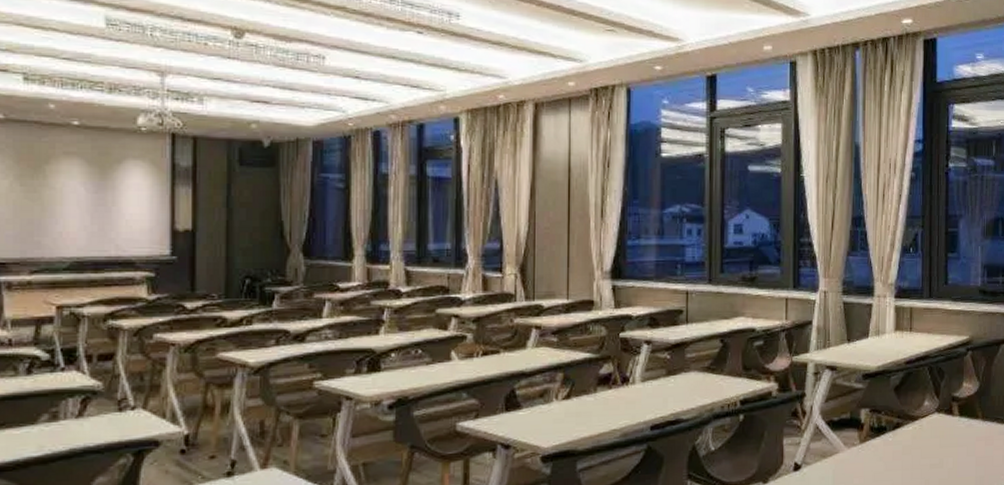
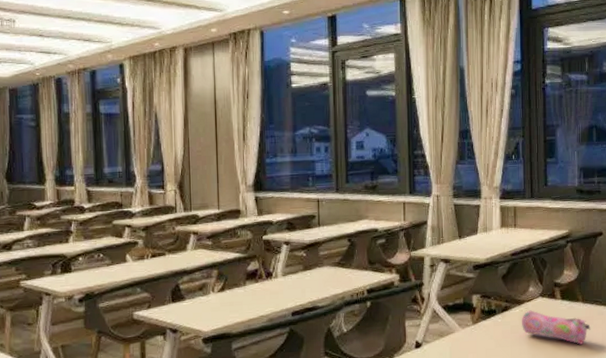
pencil case: none [914,428,990,469] -> present [521,310,590,345]

